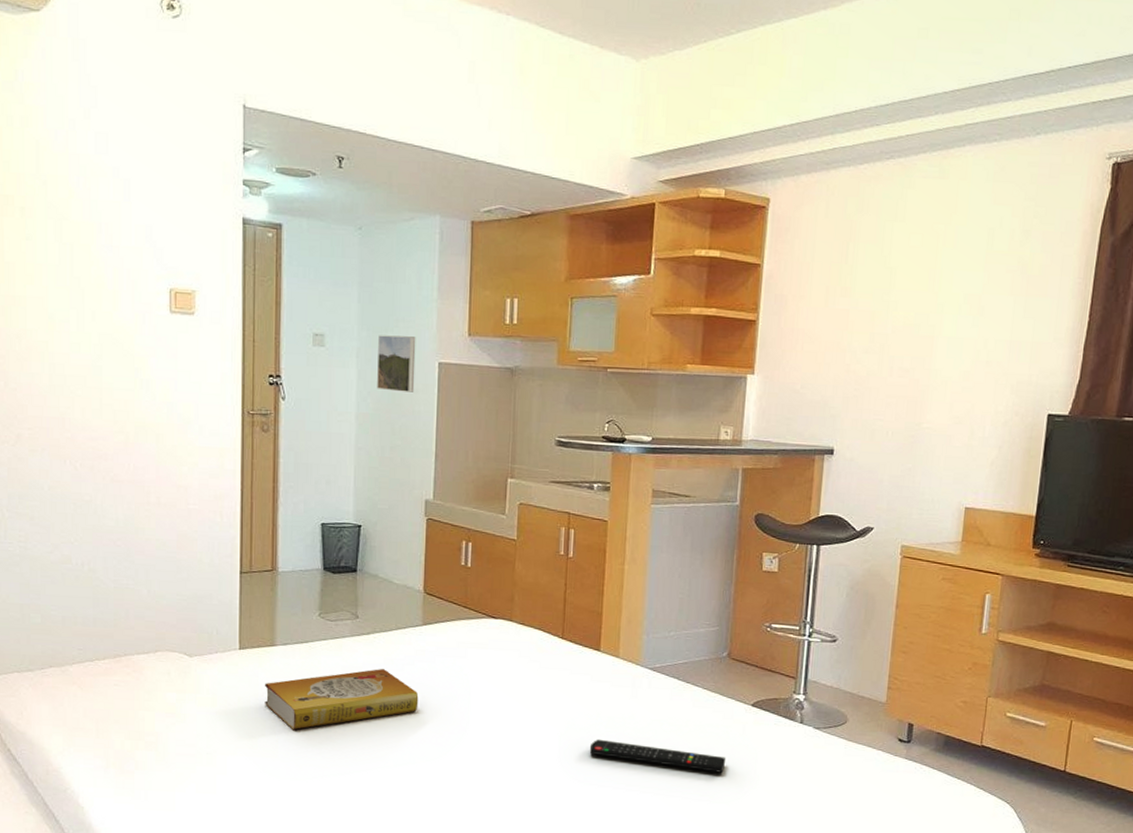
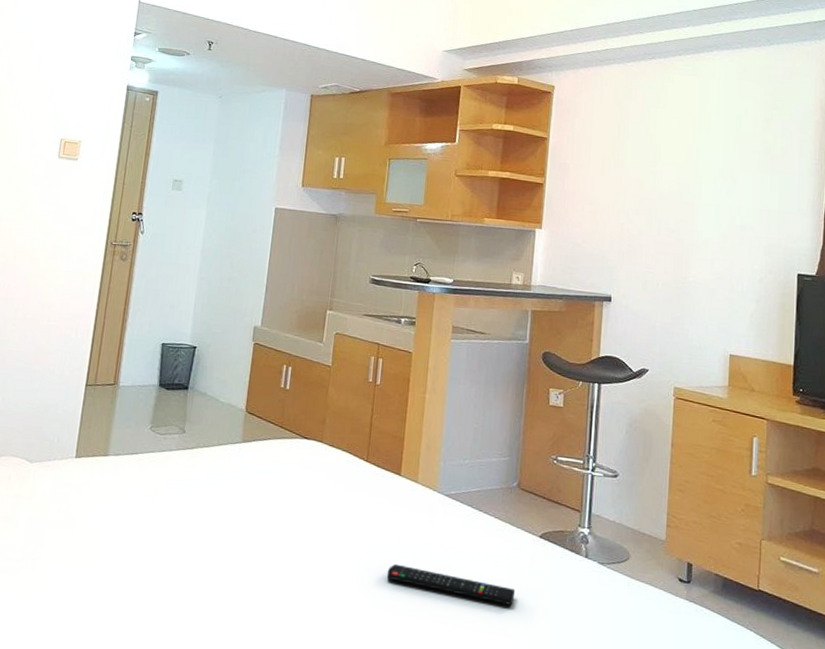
book: present [265,669,419,730] -> none [91,483,233,540]
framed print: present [377,335,416,392] -> none [222,183,258,232]

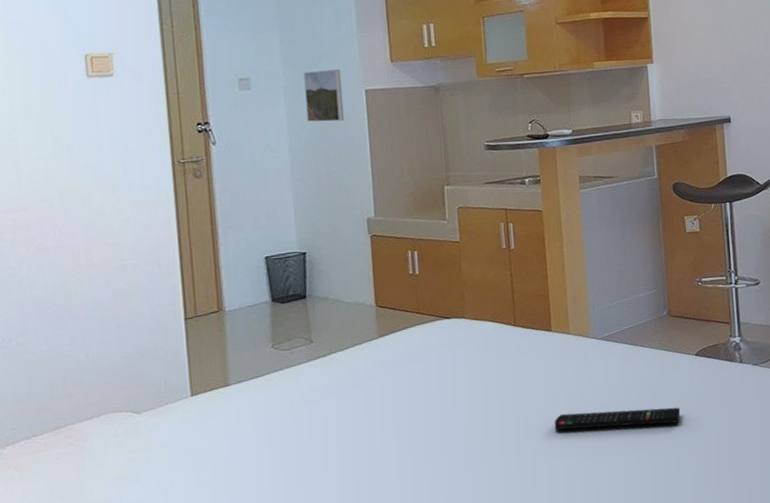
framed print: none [222,183,258,232] -> present [304,69,345,122]

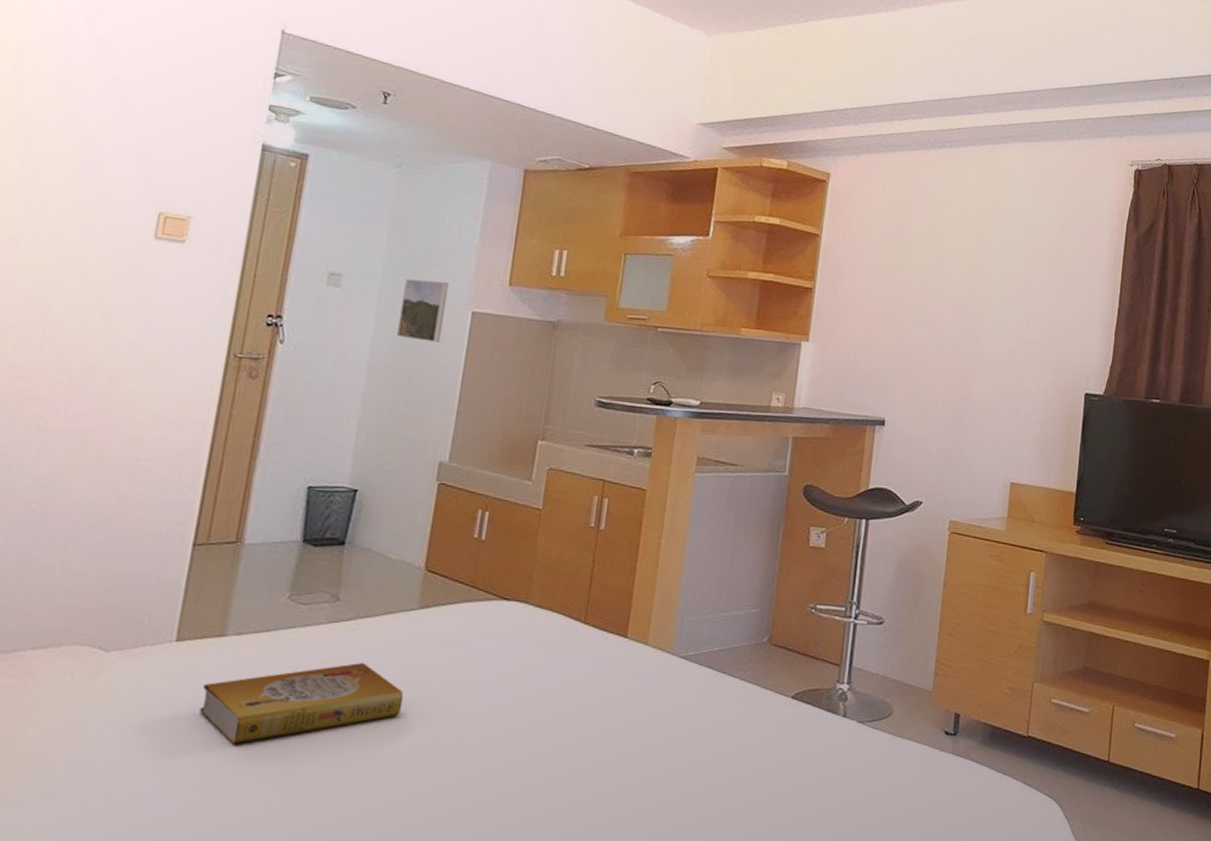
book: none [222,387,383,466] -> present [199,663,404,744]
remote control: present [554,407,681,430] -> none [605,742,762,778]

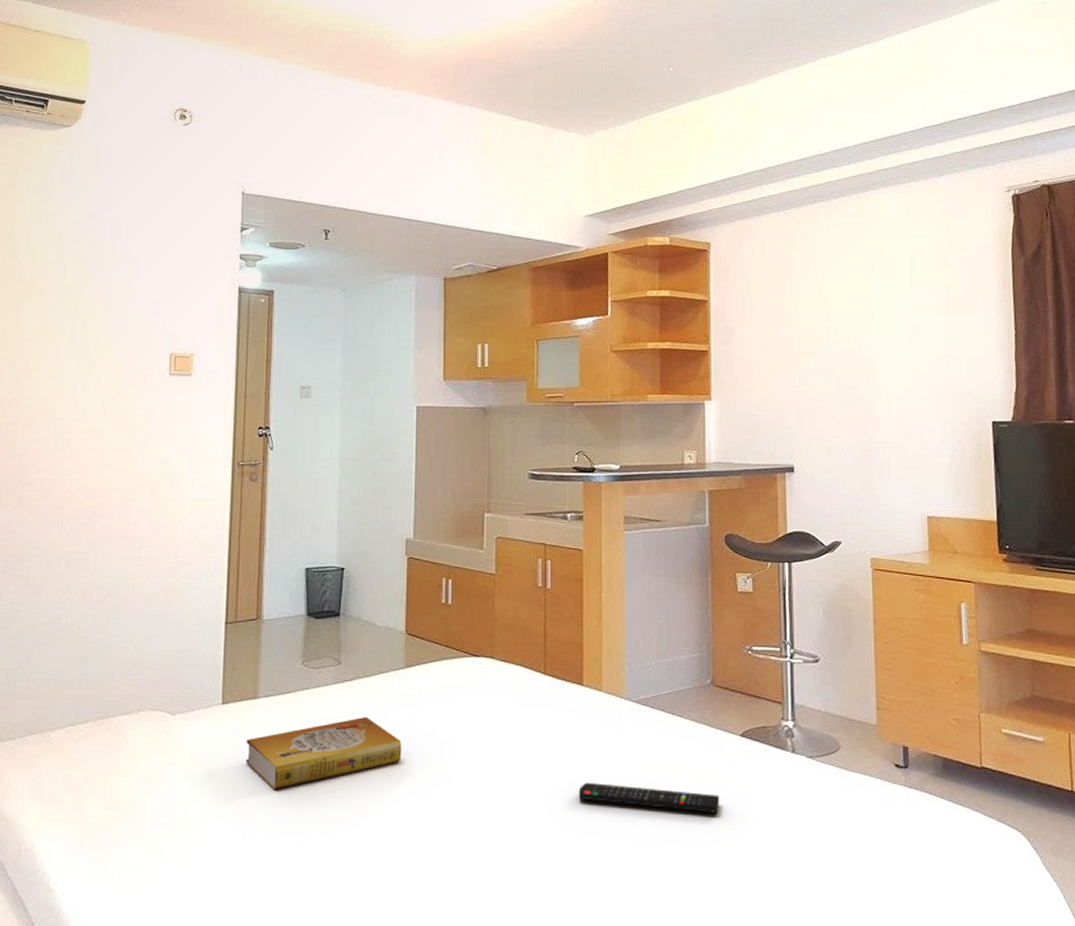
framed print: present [397,278,450,342] -> none [359,384,395,436]
remote control: none [605,742,762,778] -> present [578,782,720,813]

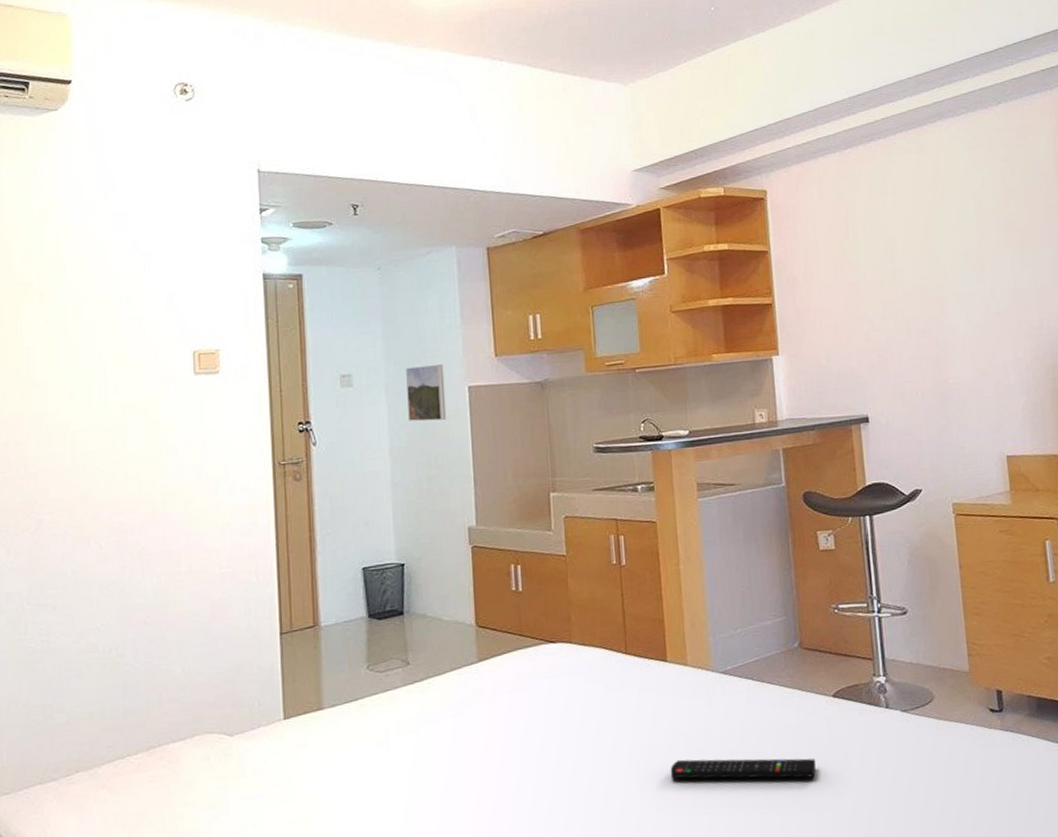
book: present [246,717,402,789] -> none [314,717,482,802]
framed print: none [359,384,395,436] -> present [406,365,447,422]

